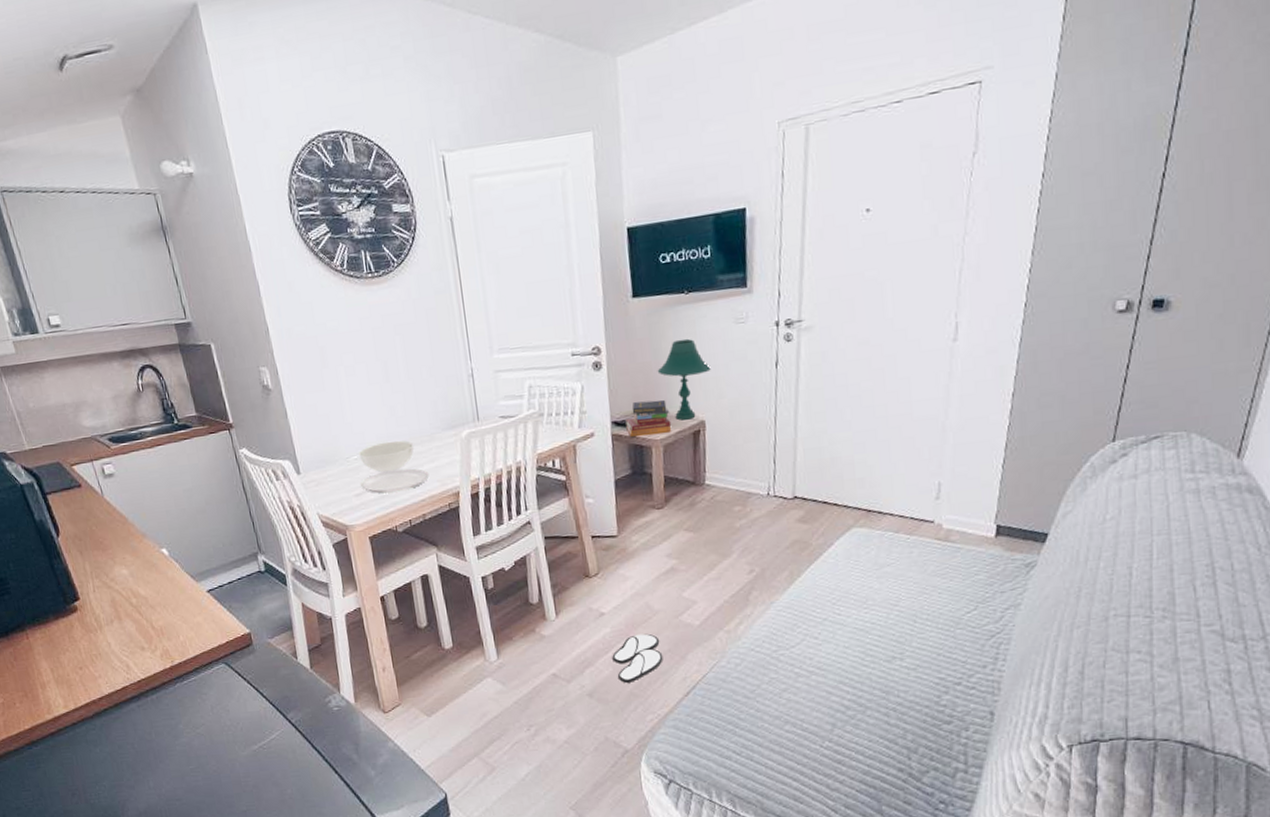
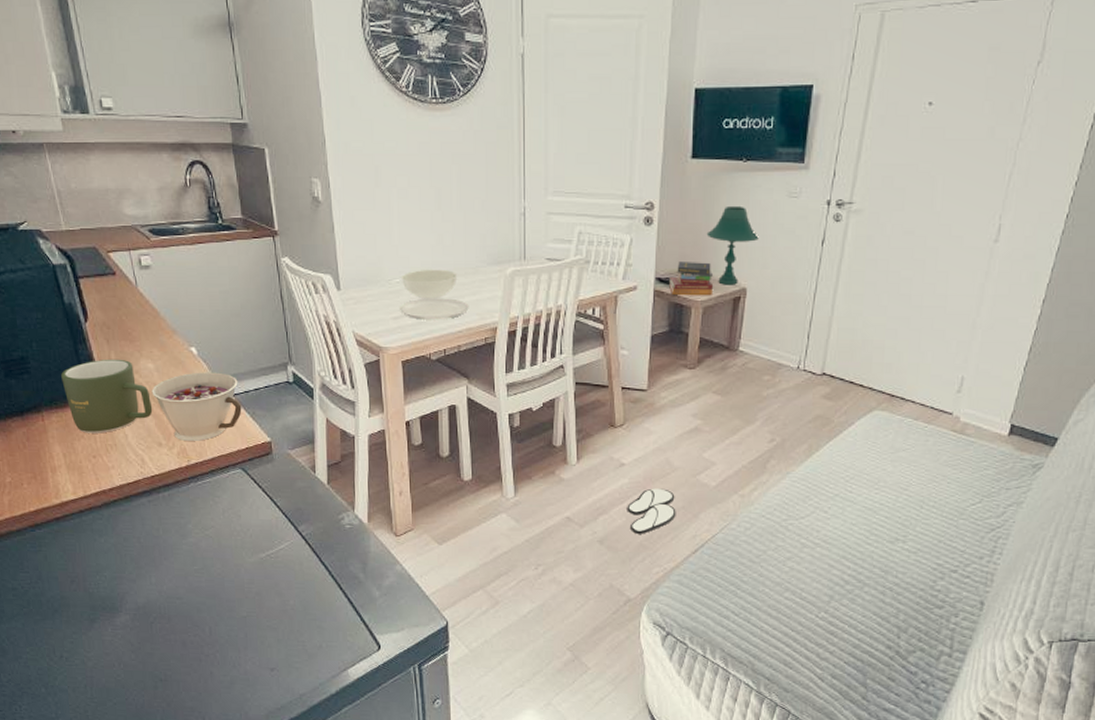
mug: none [40,569,132,646] -> present [61,358,153,434]
teacup: none [128,570,219,642] -> present [151,372,242,441]

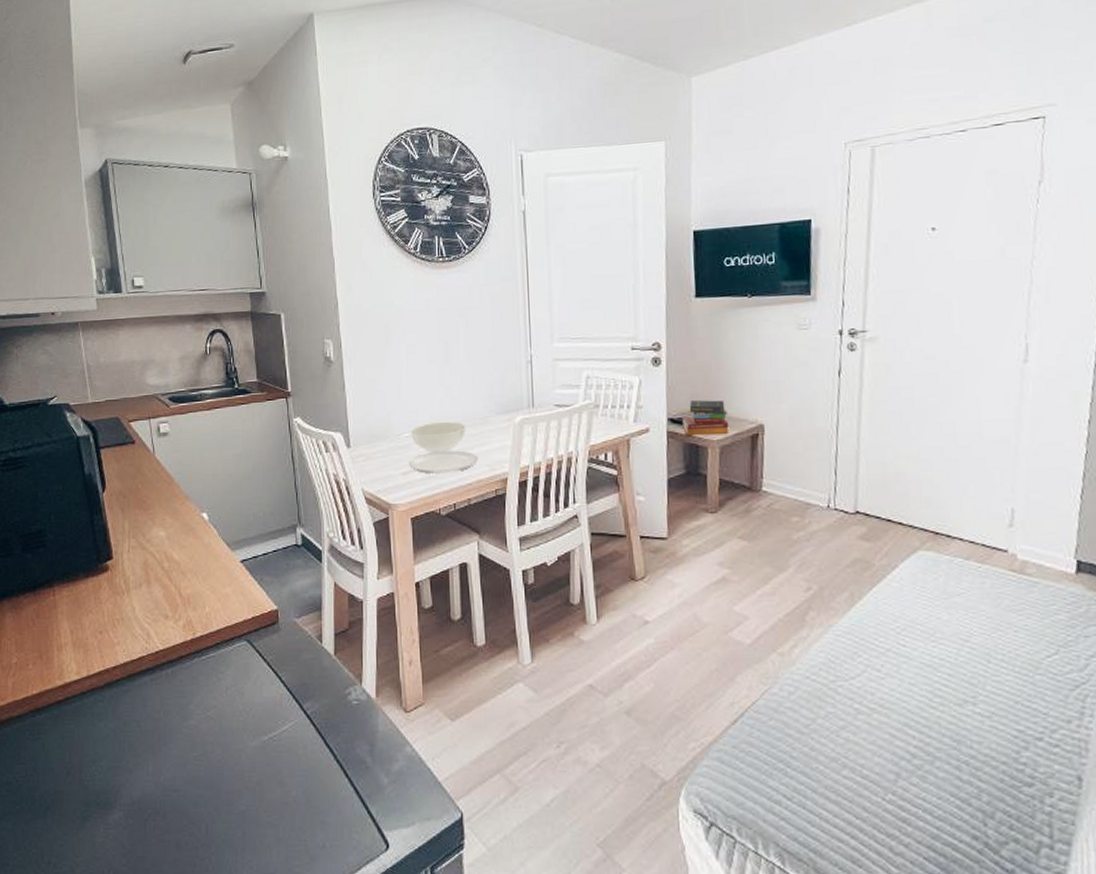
mug: present [61,358,153,434] -> none [75,528,162,607]
teacup: present [151,372,242,441] -> none [162,538,250,612]
slippers: present [627,488,676,534] -> none [654,648,710,703]
table lamp: present [706,207,759,285] -> none [717,342,772,423]

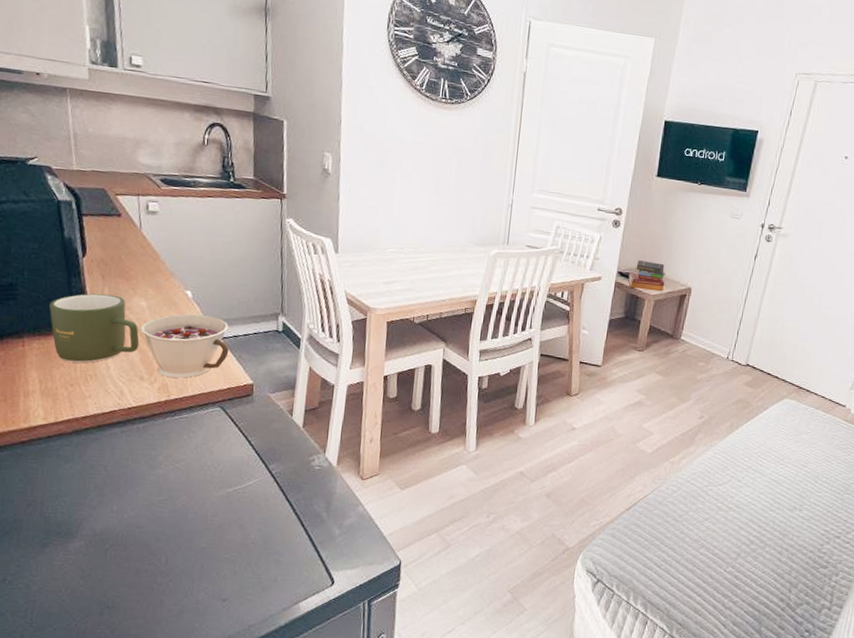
mug: none [75,528,162,607] -> present [49,293,140,364]
teacup: none [162,538,250,612] -> present [140,314,229,378]
plate: present [408,450,479,474] -> none [390,268,454,289]
bowl: present [410,421,467,453] -> none [395,243,447,270]

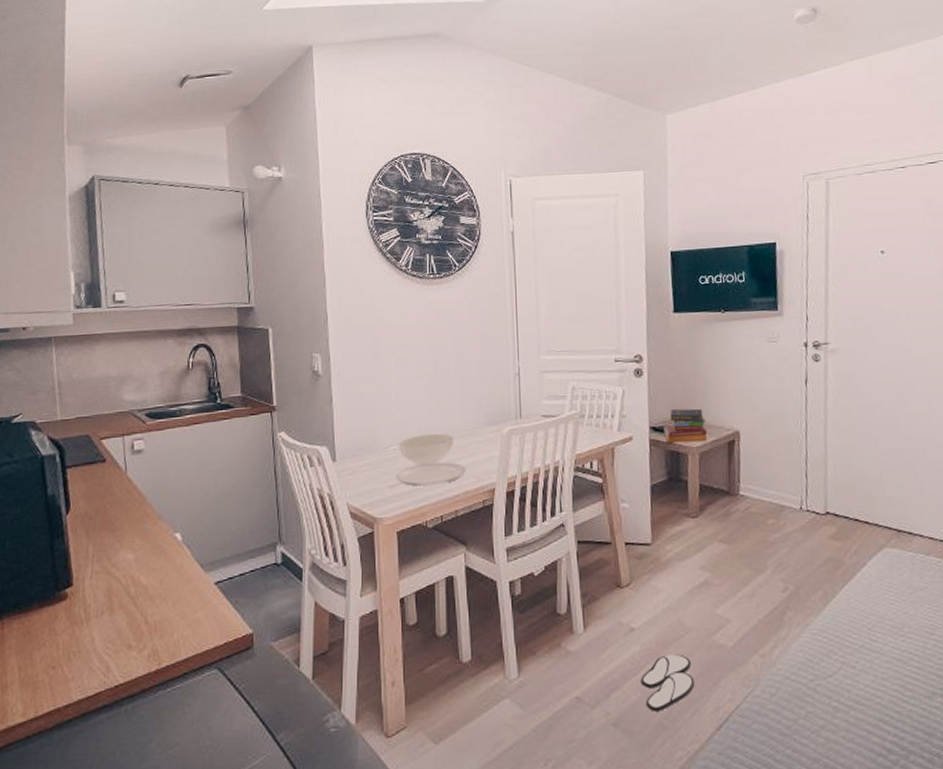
mug: present [49,293,140,364] -> none [31,551,127,640]
teacup: present [140,314,229,378] -> none [127,558,224,640]
plate: none [390,268,454,289] -> present [395,462,466,487]
bowl: none [395,243,447,270] -> present [397,433,455,465]
slippers: none [573,451,616,491] -> present [641,654,695,711]

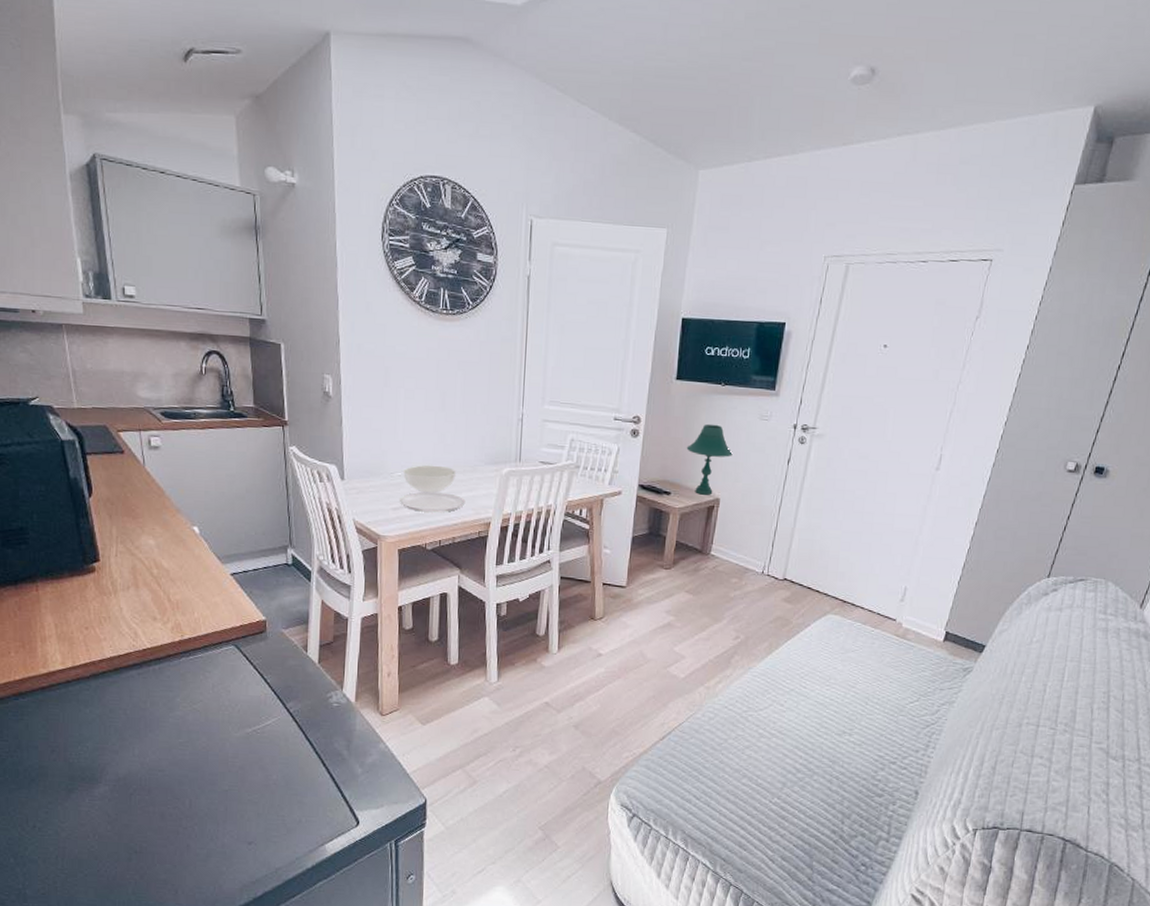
slippers: present [641,654,695,711] -> none [602,678,647,721]
books: present [663,408,708,443] -> none [651,471,691,504]
table lamp: none [695,354,745,430] -> present [686,425,733,495]

